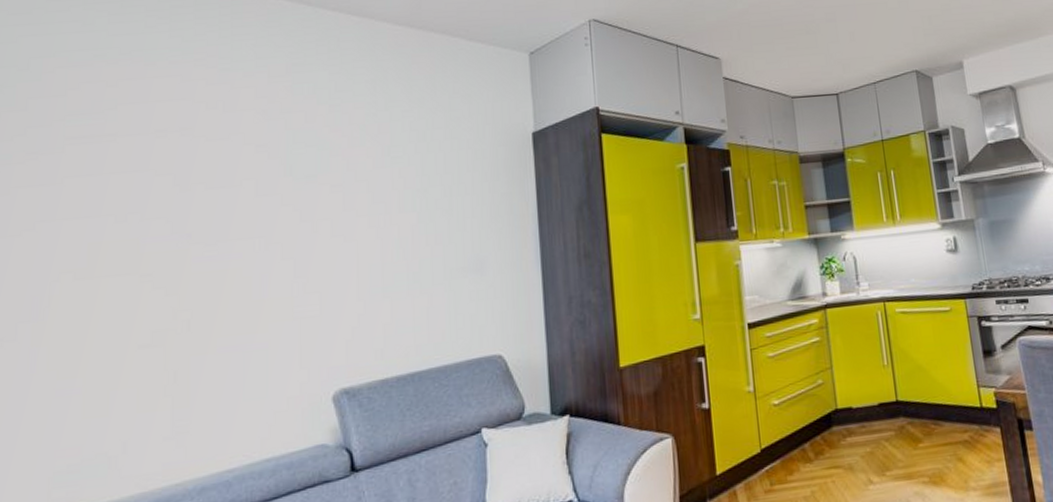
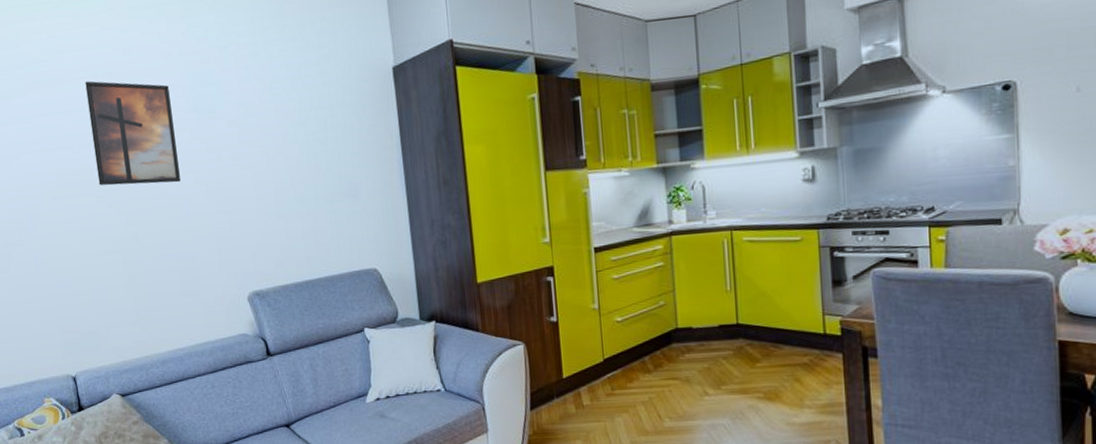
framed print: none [146,137,260,262] -> present [85,81,181,186]

